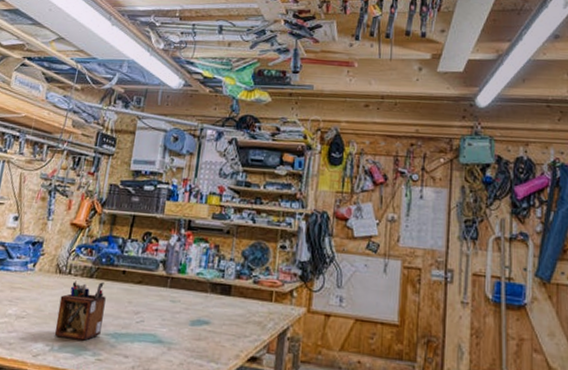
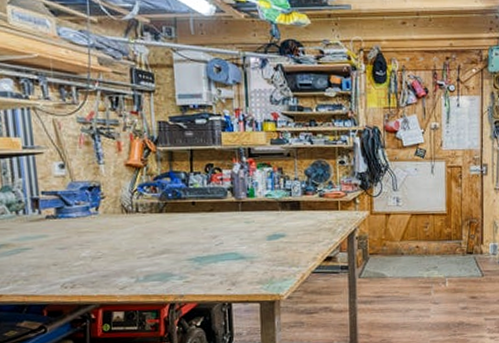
desk organizer: present [54,281,106,341] -> none [133,215,184,269]

